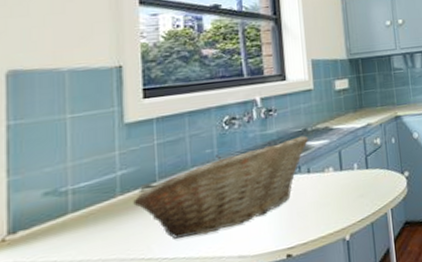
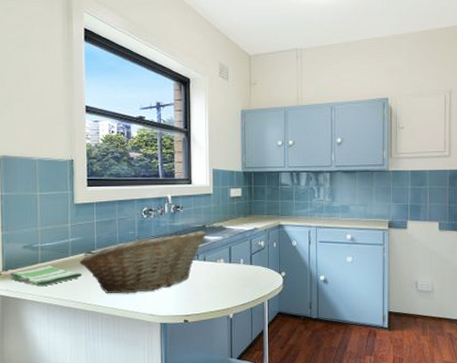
dish towel: none [20,214,138,249] -> present [10,265,82,287]

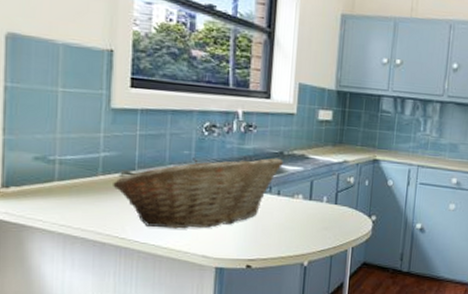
dish towel: present [10,265,82,287] -> none [12,185,115,212]

